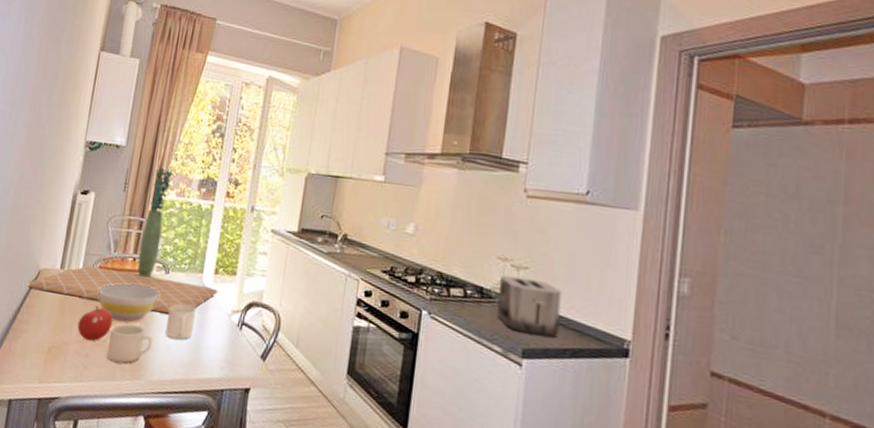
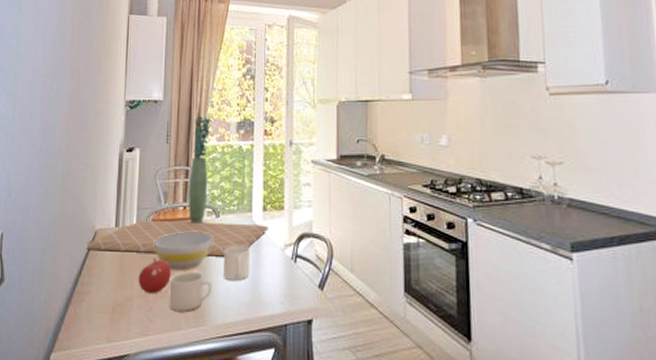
toaster: present [497,275,562,338] -> none [538,173,603,227]

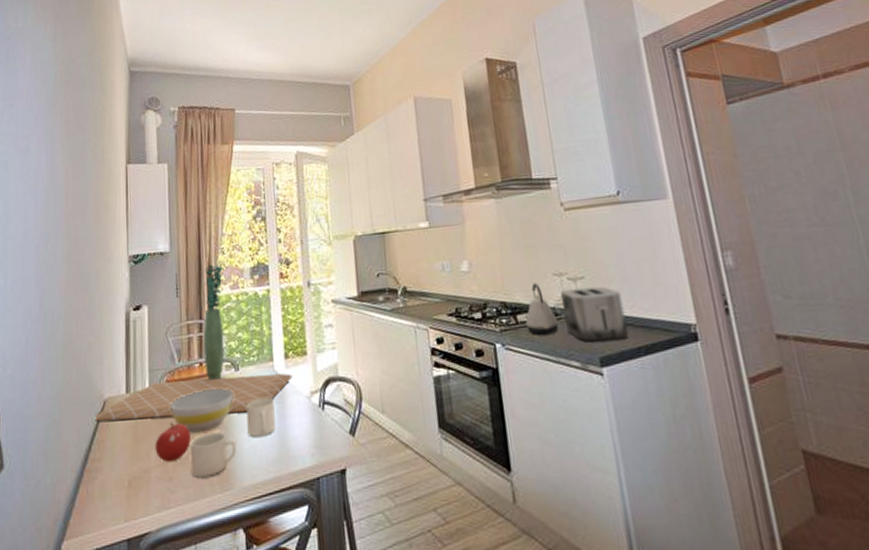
kettle: none [499,163,533,216] -> present [525,282,559,336]
toaster: none [538,173,603,227] -> present [561,286,629,343]

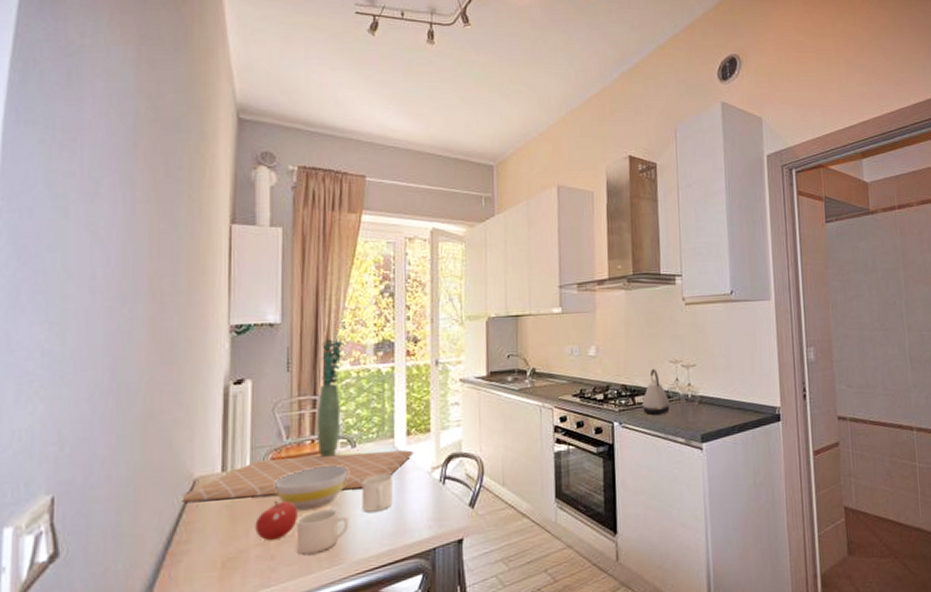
toaster: present [561,286,629,343] -> none [675,373,727,422]

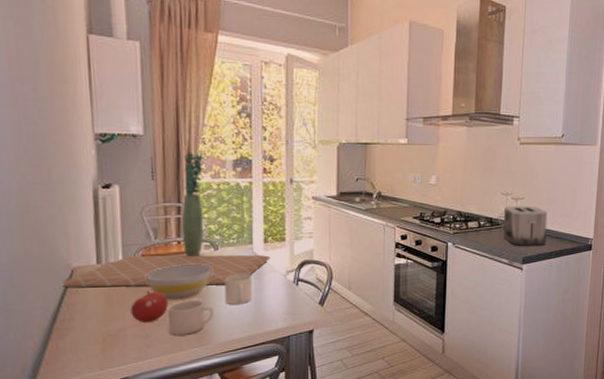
kettle: present [641,368,671,416] -> none [473,198,499,239]
toaster: none [675,373,727,422] -> present [504,206,548,246]

